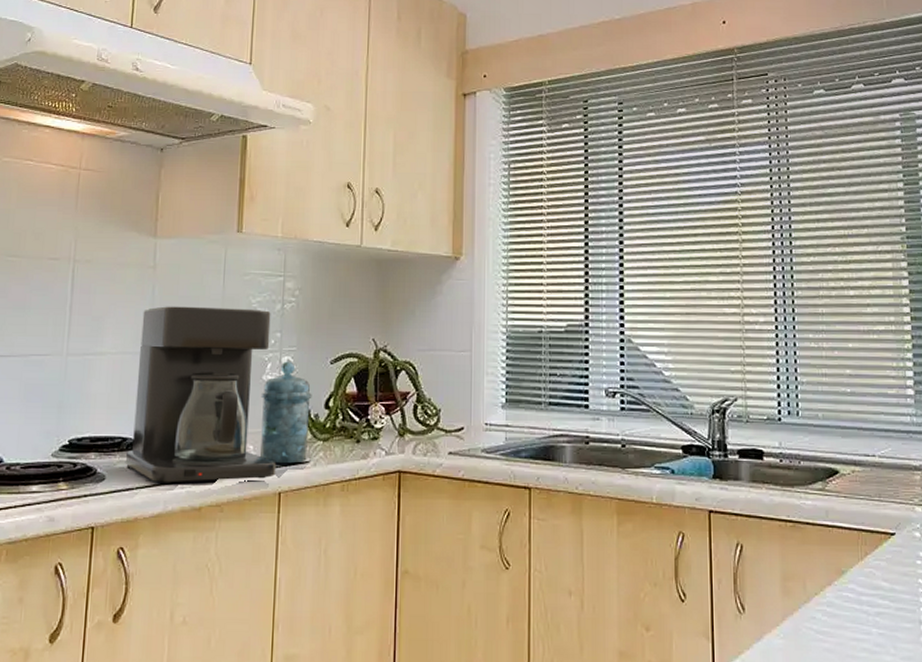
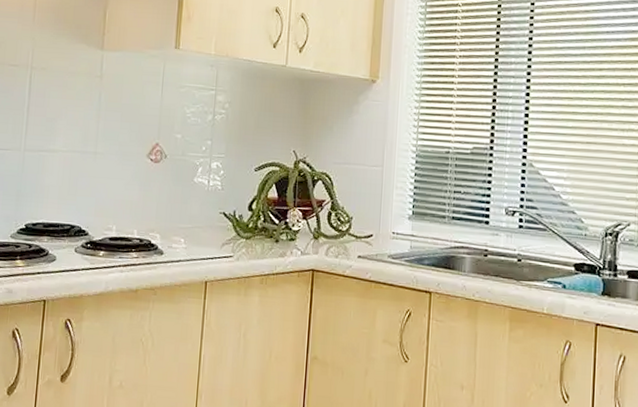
coffee maker: present [126,306,277,483] -> none [74,112,204,269]
canister: present [259,361,312,464] -> none [189,166,237,257]

